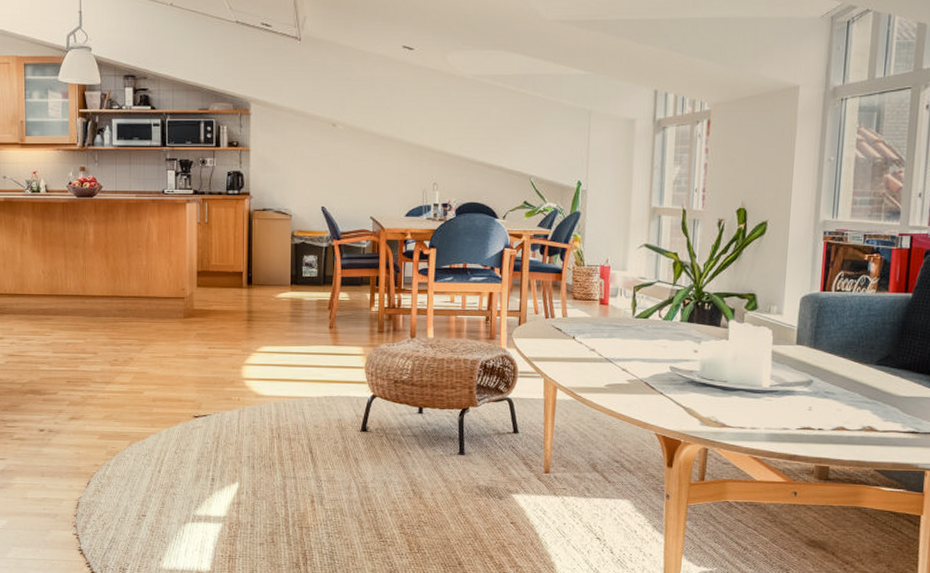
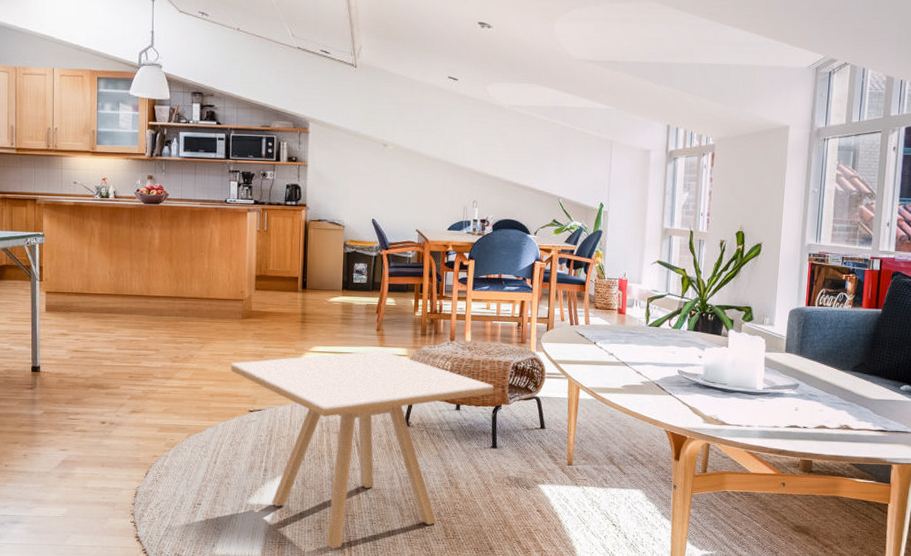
side table: none [173,349,460,563] -> present [231,350,494,549]

